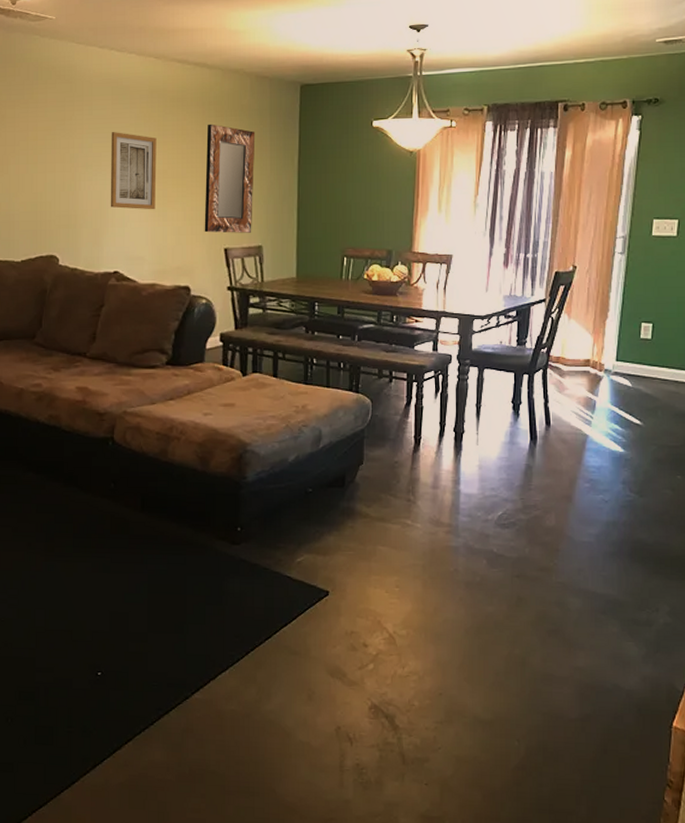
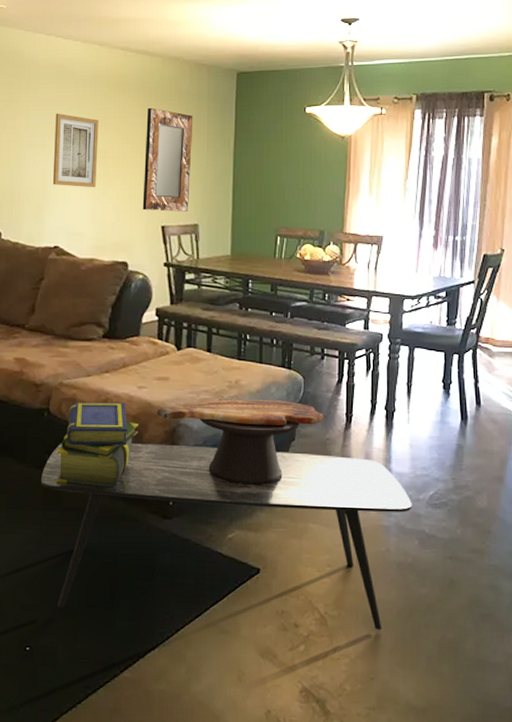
coffee table: none [107,470,481,647] -> present [40,443,412,630]
stack of books: none [123,430,205,515] -> present [56,402,139,488]
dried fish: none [222,424,392,509] -> present [156,399,324,485]

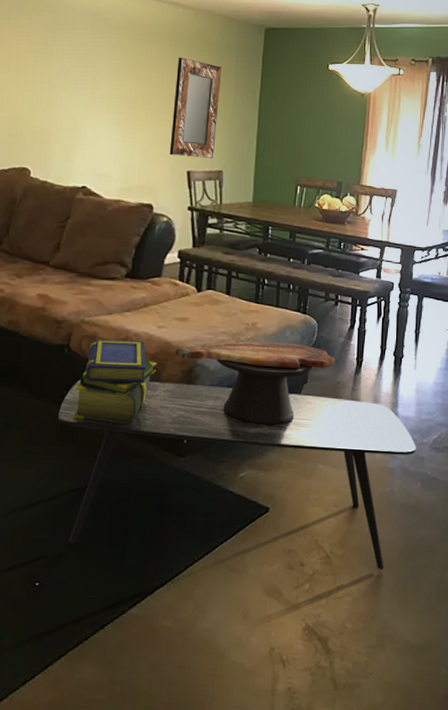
wall art: present [52,114,99,188] -> none [83,58,131,132]

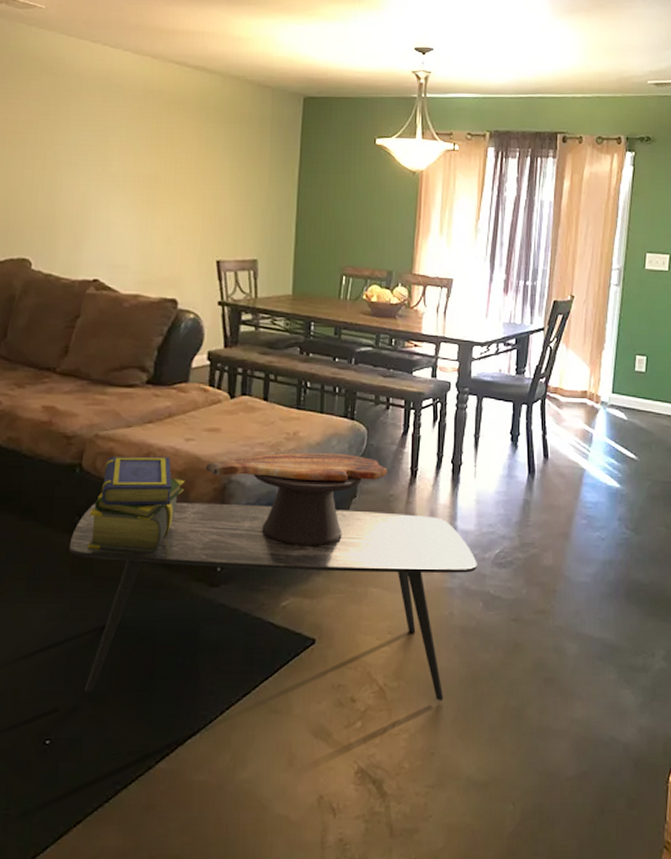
home mirror: present [169,57,222,158] -> none [195,129,255,246]

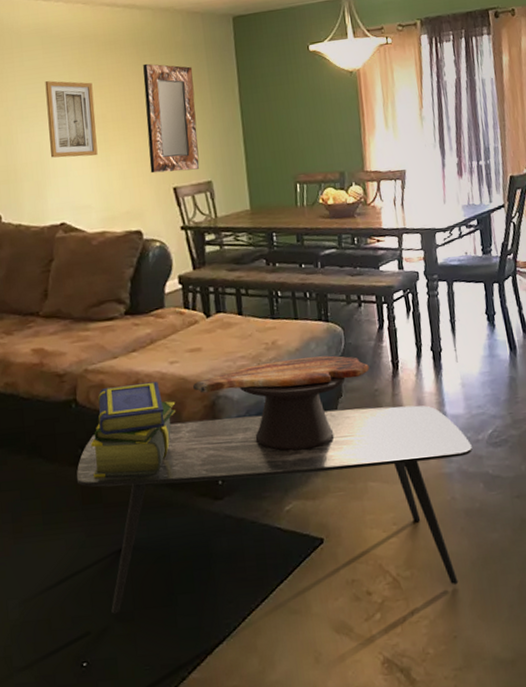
wall art: none [93,131,149,216] -> present [45,81,98,158]
home mirror: none [195,129,255,246] -> present [143,63,200,174]

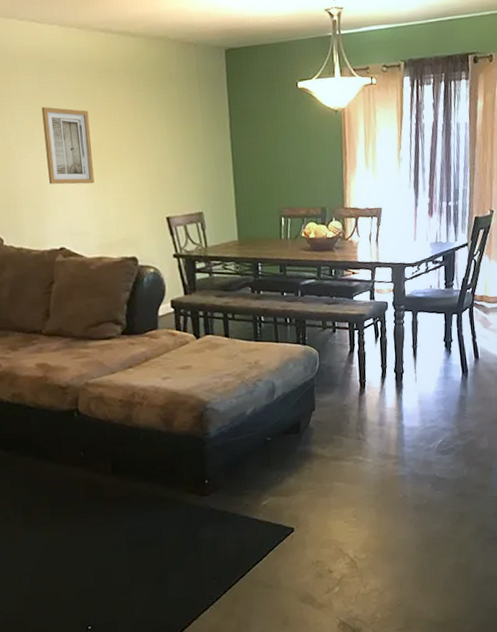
coffee table: present [76,405,473,614] -> none [79,419,424,588]
stack of books: present [91,381,176,478] -> none [92,394,168,477]
home mirror: present [143,63,200,174] -> none [137,93,192,203]
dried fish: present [192,355,369,451] -> none [183,375,340,456]

